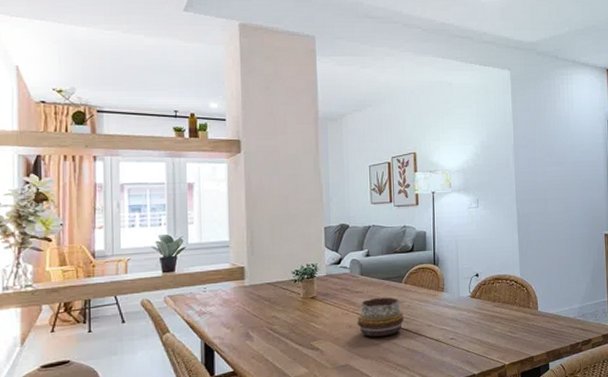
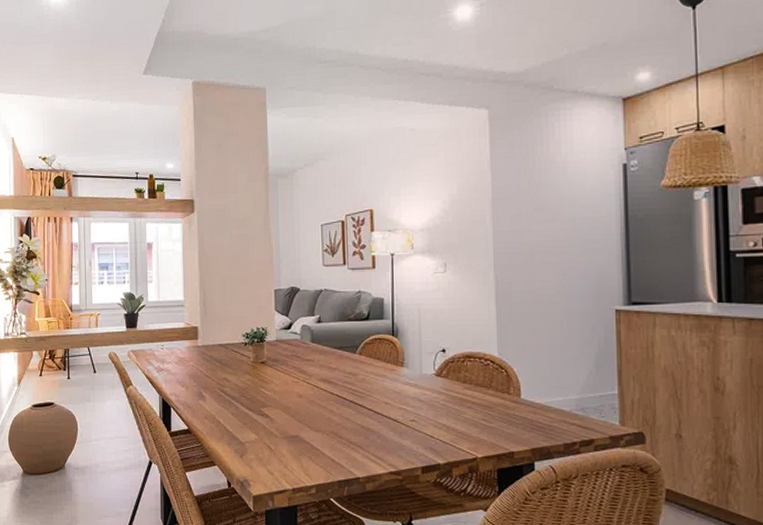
decorative bowl: present [357,297,405,337] -> none [307,367,359,410]

